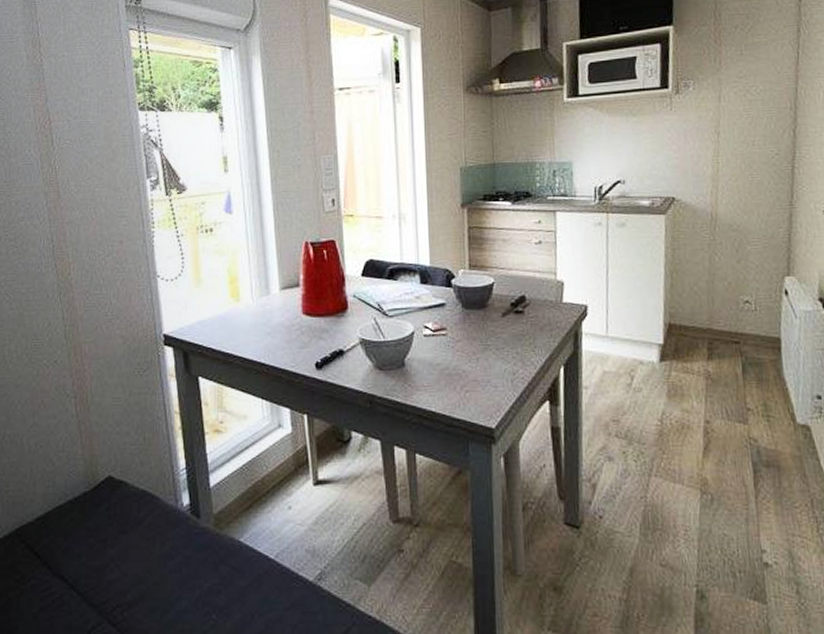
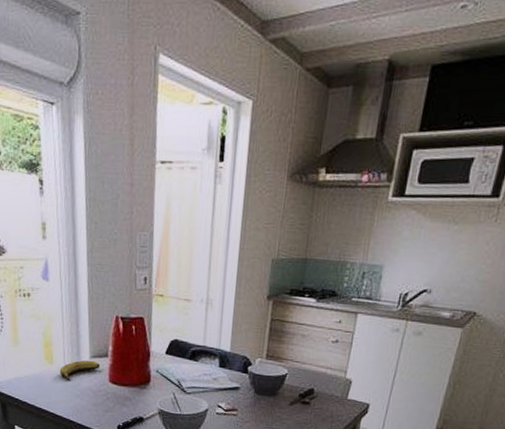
banana: none [247,292,292,317] -> present [59,360,101,380]

